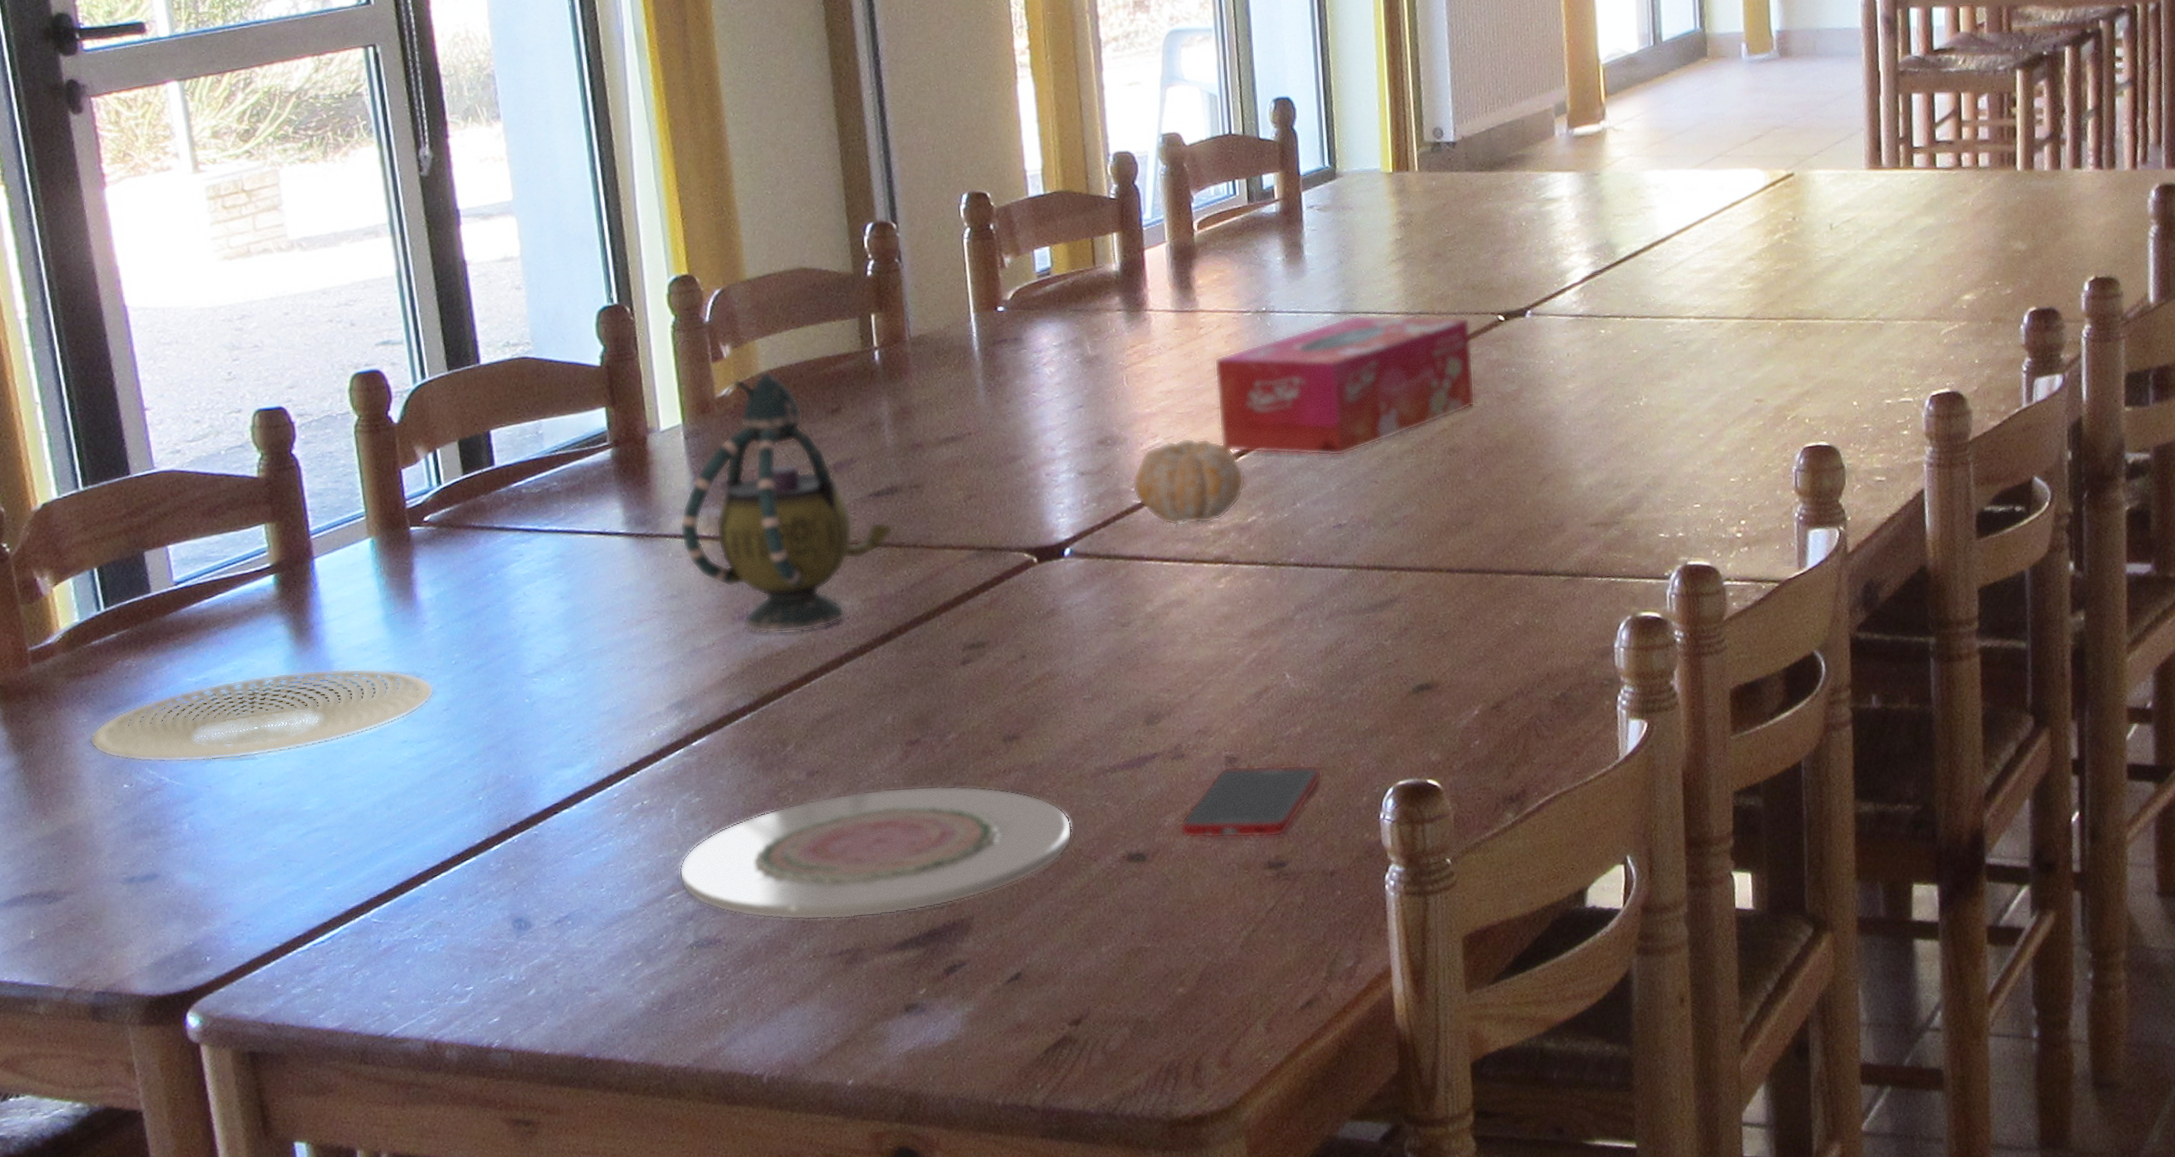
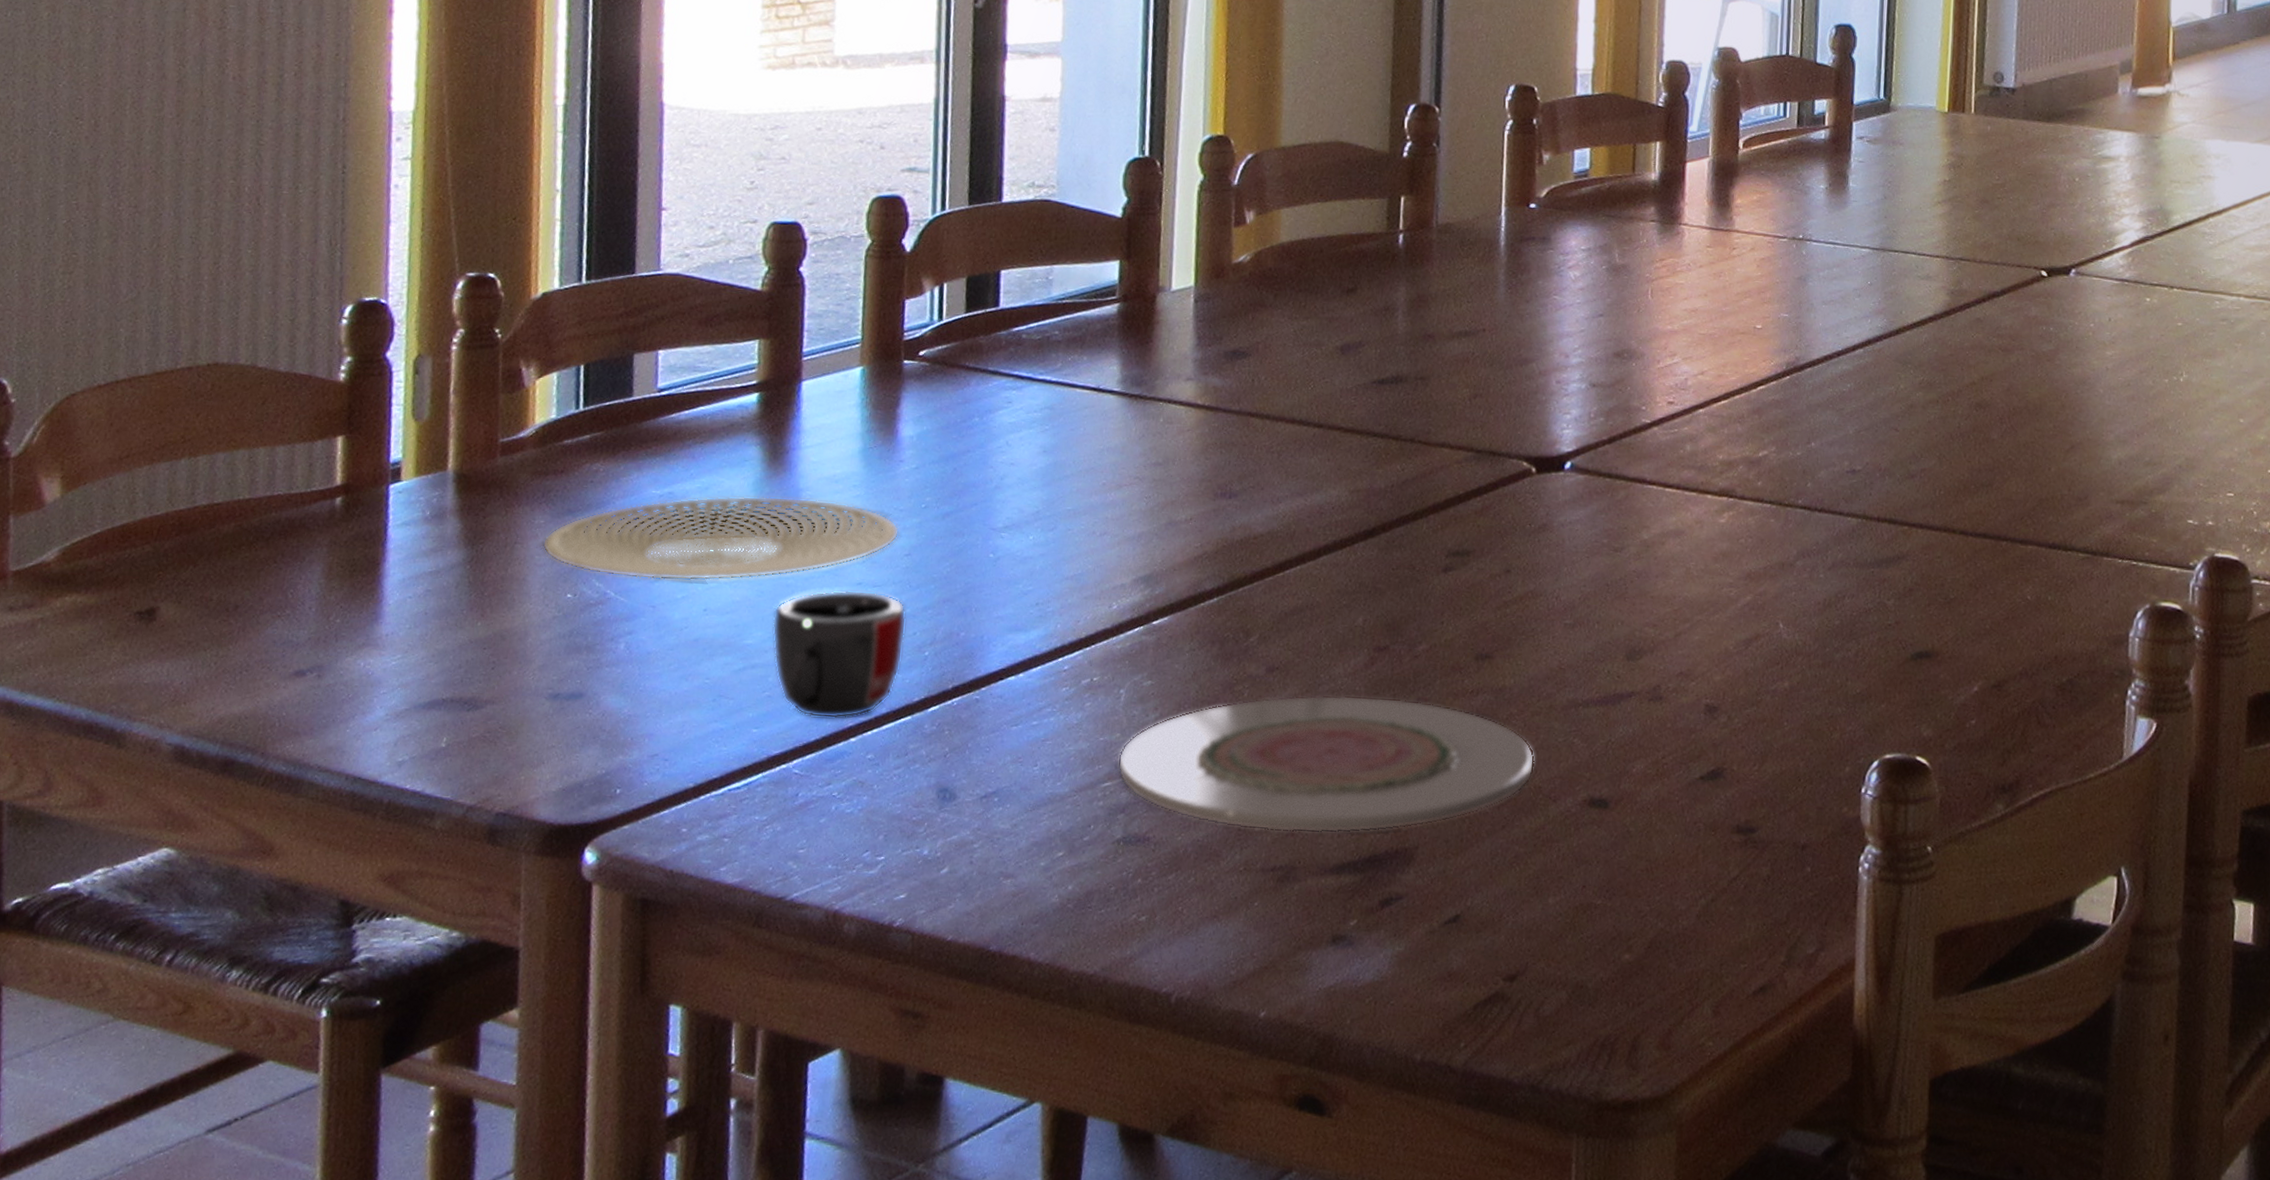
mug: none [327,747,458,870] -> present [772,589,907,719]
teapot: present [679,371,894,634] -> none [1174,242,1393,517]
fruit: present [1132,437,1246,525] -> none [1643,360,1762,453]
cell phone: present [1179,764,1322,839] -> none [1648,715,1805,799]
tissue box: present [1214,315,1475,457] -> none [1739,254,2011,398]

